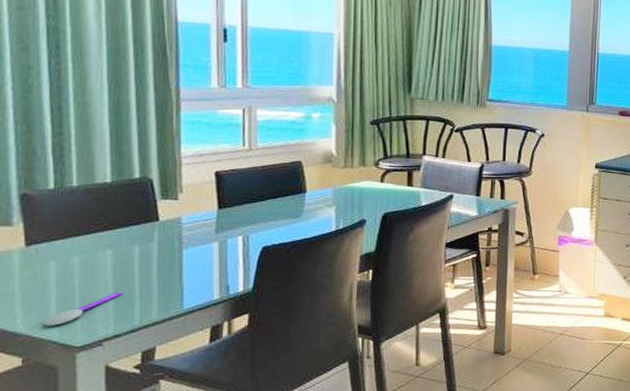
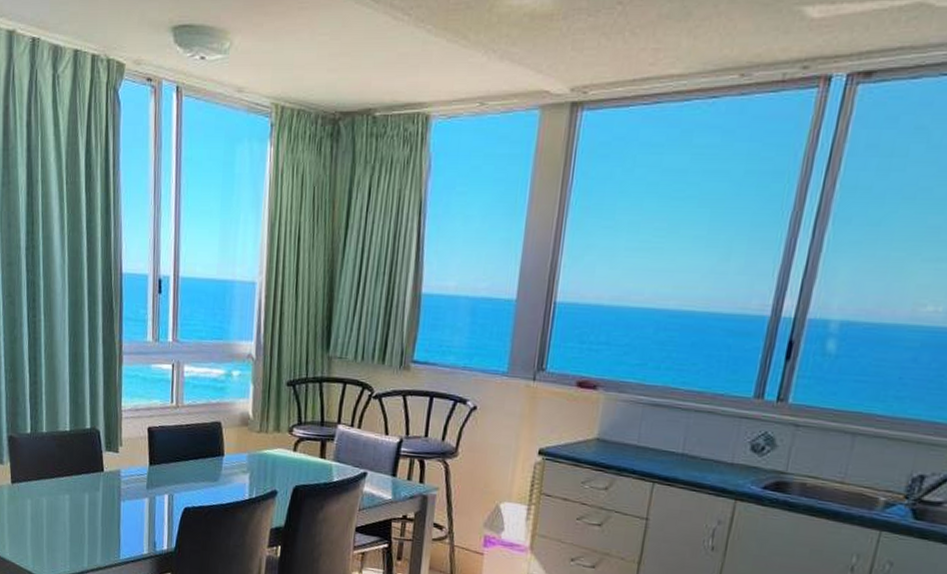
spoon: present [44,291,123,326] -> none [23,534,76,558]

